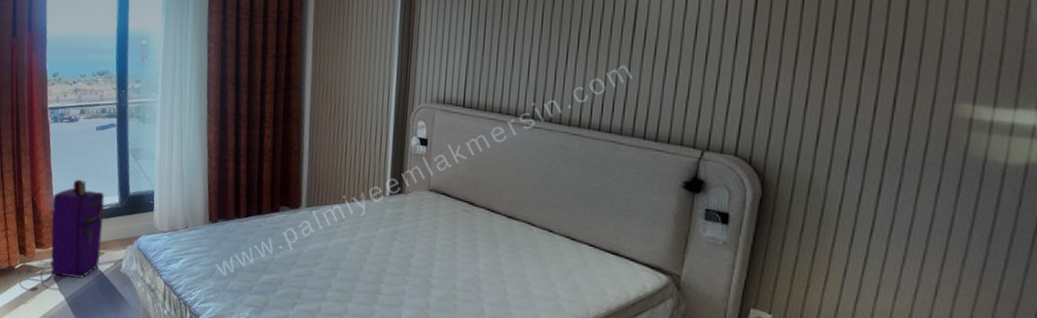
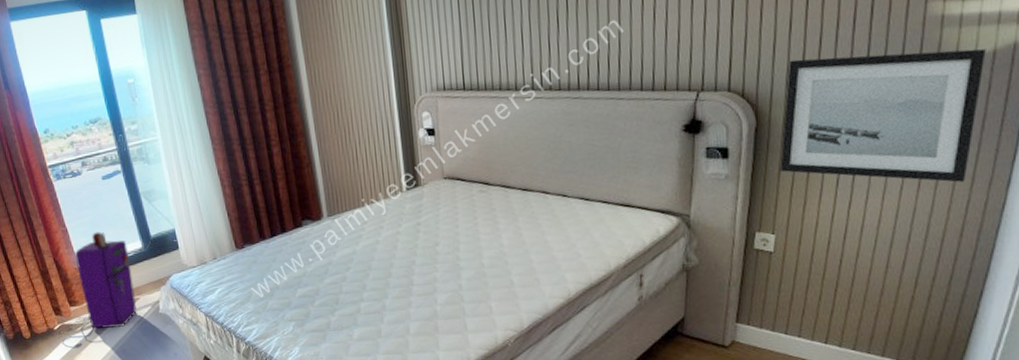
wall art: none [784,136,1017,298] -> present [780,48,986,182]

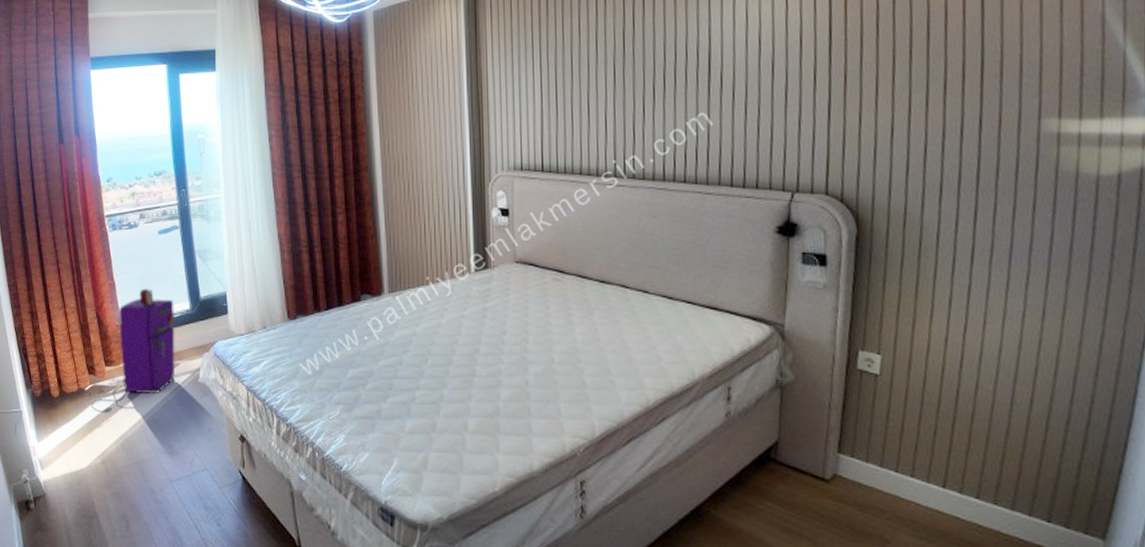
wall art: present [780,48,986,182] -> none [884,167,1110,314]

